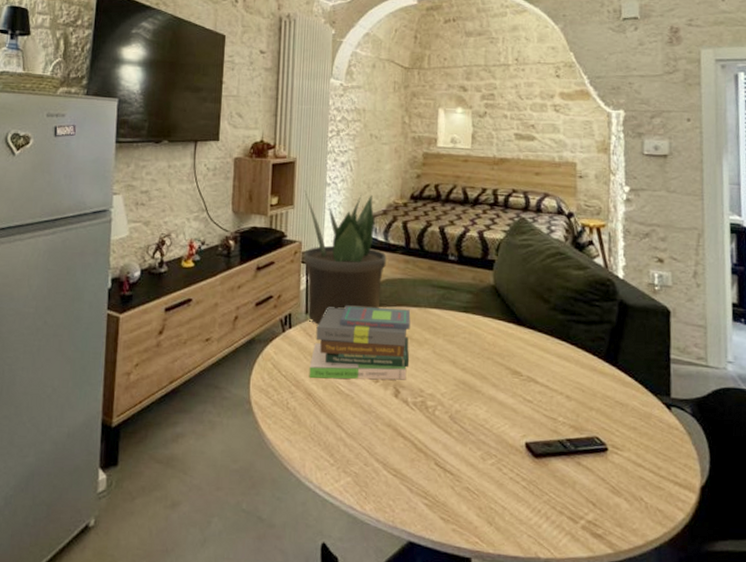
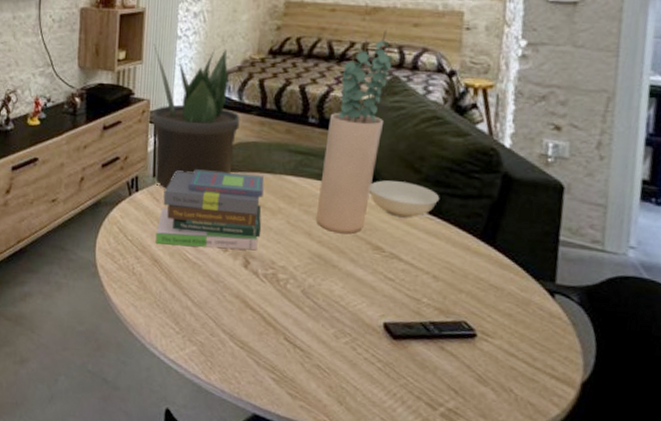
vase: none [459,177,521,361] -> present [315,29,394,234]
bowl: none [506,310,568,344] -> present [370,180,440,218]

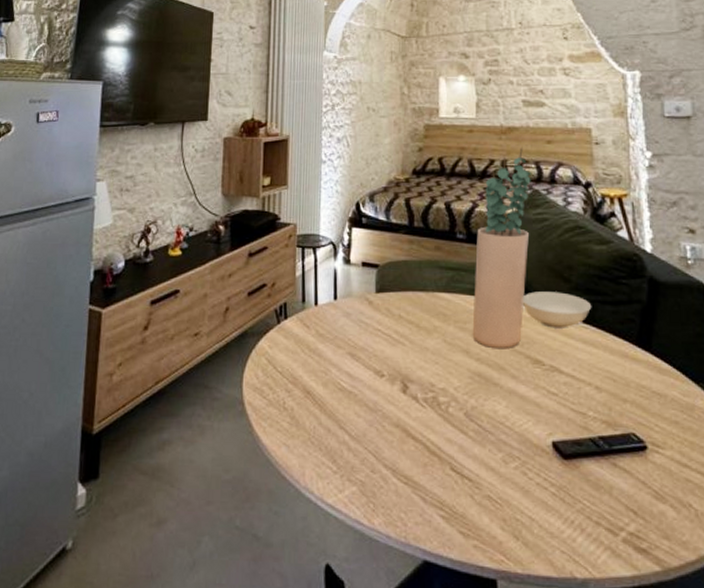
planter: present [152,43,240,189] -> none [298,169,389,314]
books: present [155,169,265,251] -> none [307,292,418,375]

